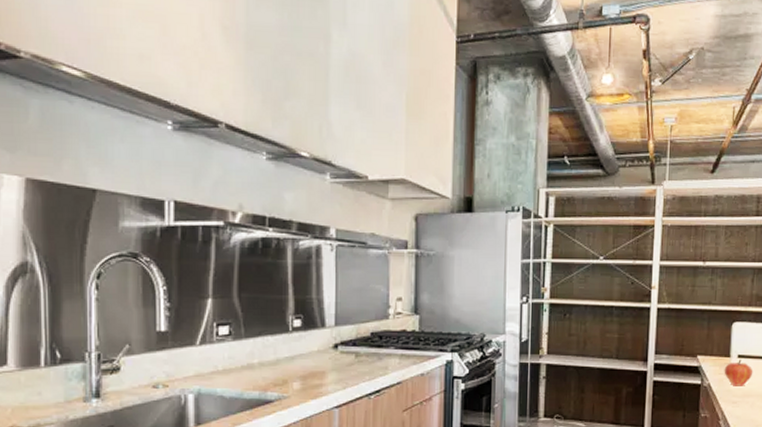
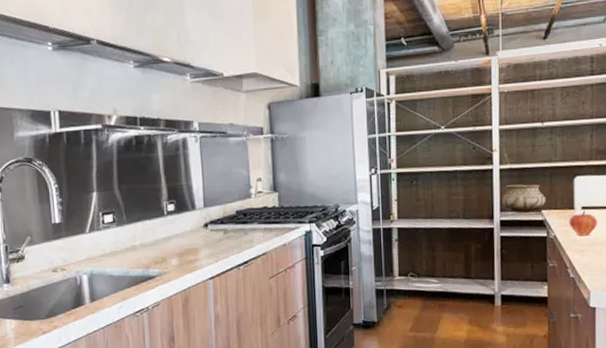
ceramic pot: none [657,326,703,356] -> present [502,184,546,212]

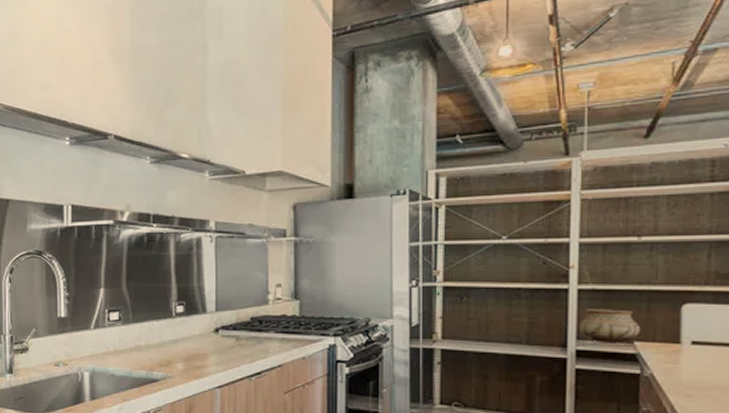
fruit: present [569,210,598,236] -> none [672,346,715,378]

